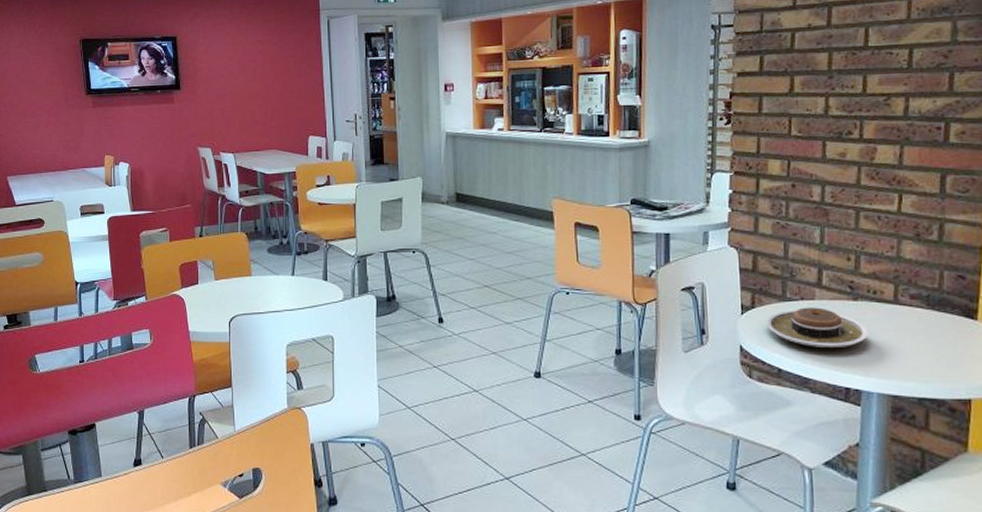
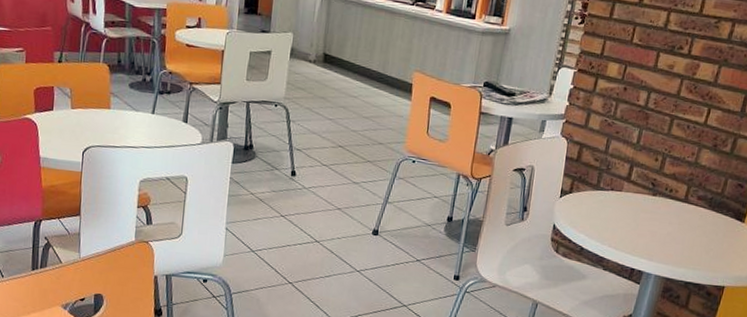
plate: present [766,307,868,349] -> none [578,197,659,235]

